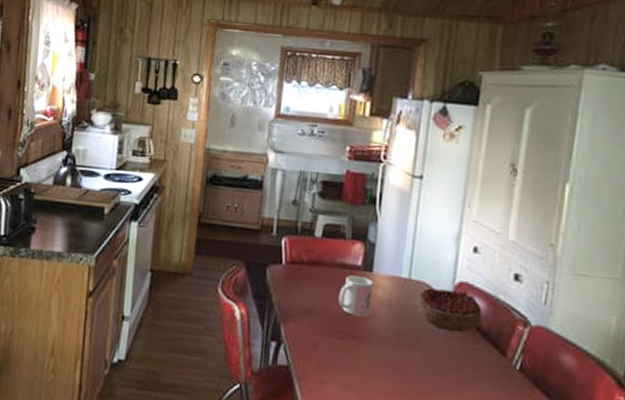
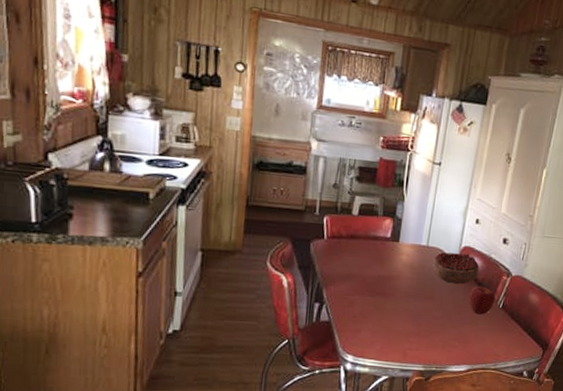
mug: present [338,275,374,317] -> none [371,245,400,278]
apple: none [470,336,509,378] -> present [469,286,496,315]

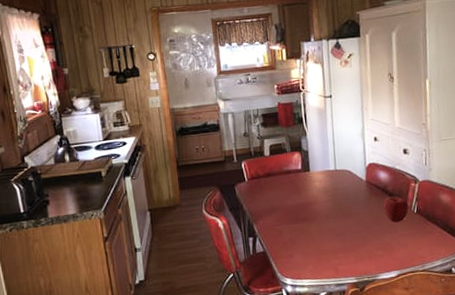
decorative bowl: present [433,252,480,285] -> none [344,169,388,199]

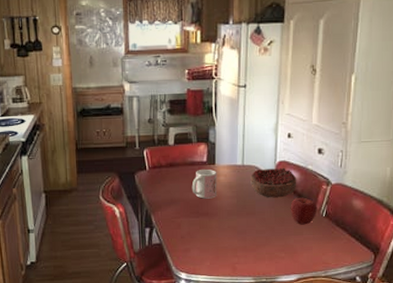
mug: none [289,176,314,205] -> present [191,168,217,199]
decorative bowl: none [344,169,388,199] -> present [250,167,297,198]

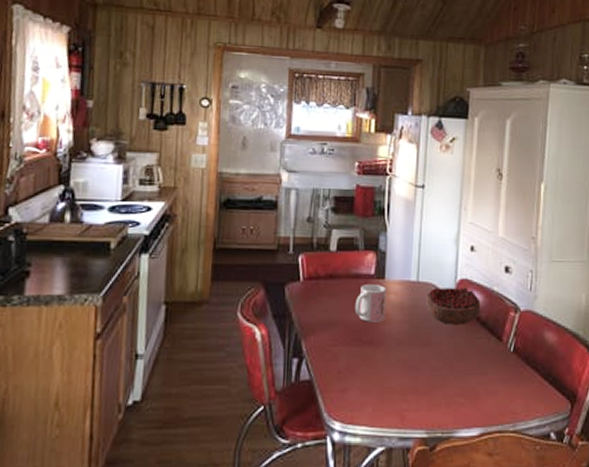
apple: present [290,197,317,225] -> none [472,326,504,362]

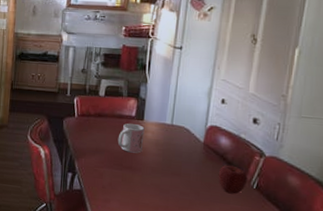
decorative bowl: present [426,287,481,325] -> none [178,131,228,163]
apple: none [472,326,504,362] -> present [218,165,248,195]

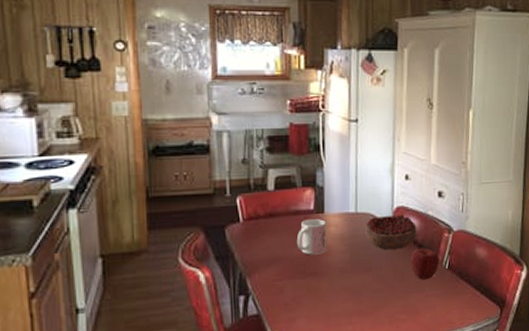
decorative bowl: none [178,131,228,163] -> present [365,214,417,251]

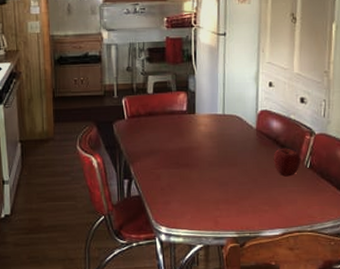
mug: present [296,218,327,255] -> none [171,118,198,149]
decorative bowl: present [365,214,417,251] -> none [232,117,280,149]

